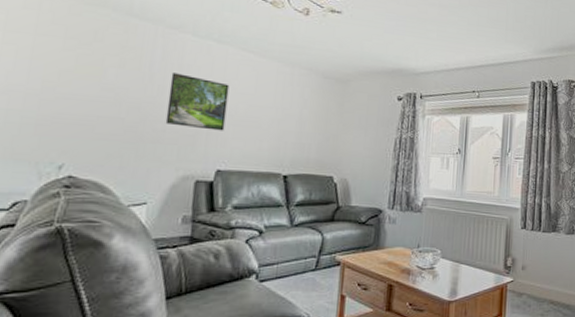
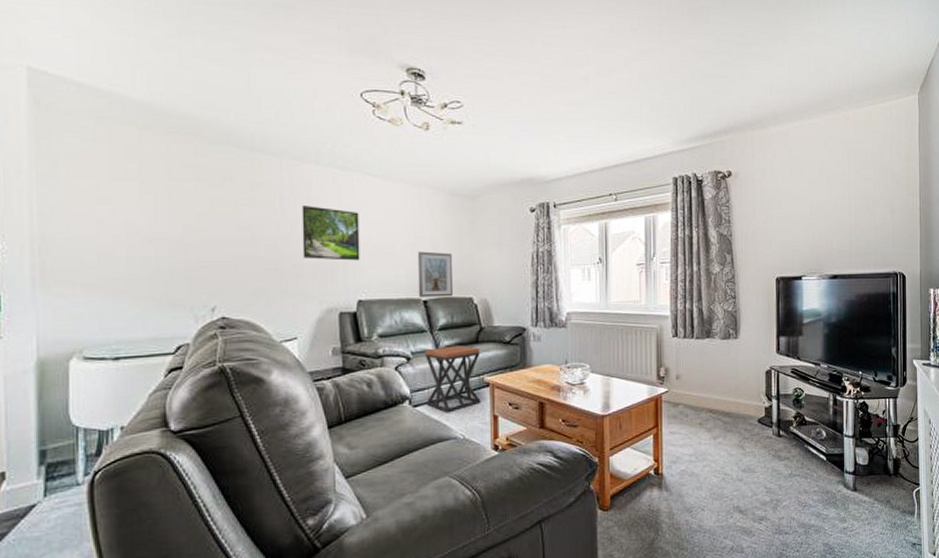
stool: none [274,222,335,290] -> present [425,345,481,413]
picture frame: none [278,127,318,174] -> present [417,251,453,298]

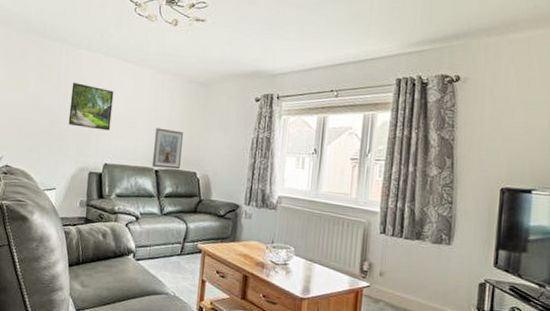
stool: present [425,345,481,413] -> none [147,212,197,271]

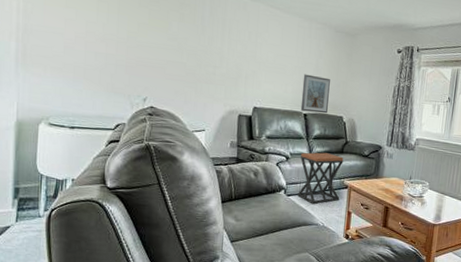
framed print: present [68,83,114,131] -> none [215,26,262,76]
stool: none [147,212,197,271] -> present [297,152,344,204]

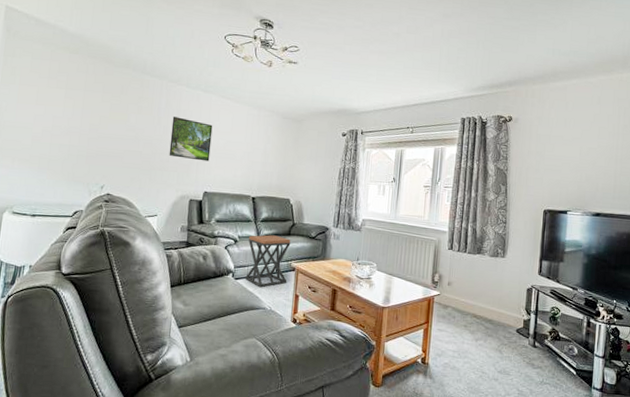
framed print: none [215,26,262,76] -> present [169,116,213,162]
picture frame: present [300,74,331,114] -> none [249,159,278,197]

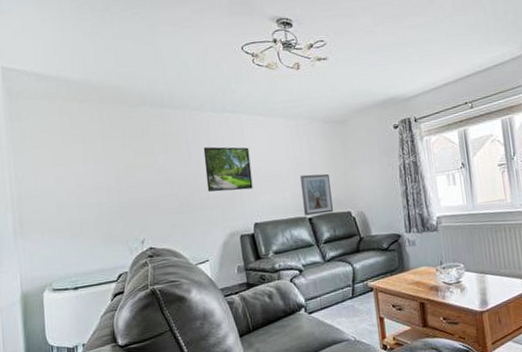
stool: present [245,235,291,288] -> none [314,255,367,318]
picture frame: none [249,159,278,197] -> present [299,173,333,216]

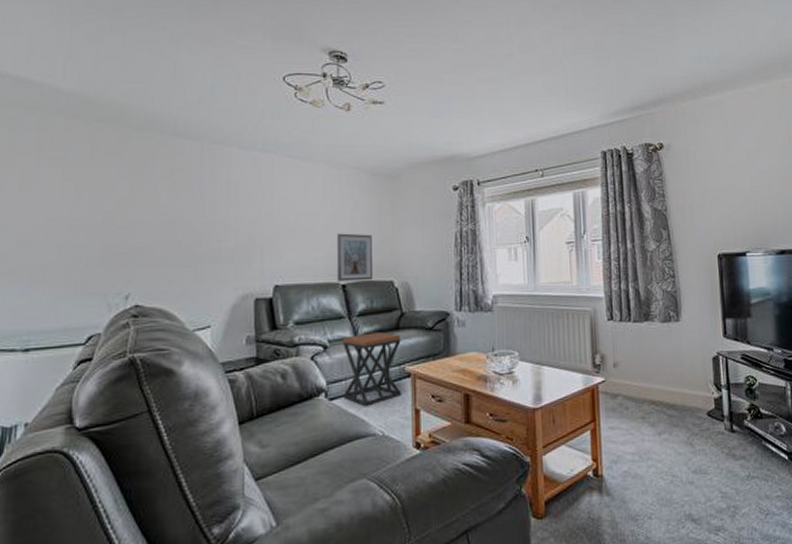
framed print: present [203,146,253,192] -> none [220,189,278,245]
stool: none [314,255,367,318] -> present [343,332,402,407]

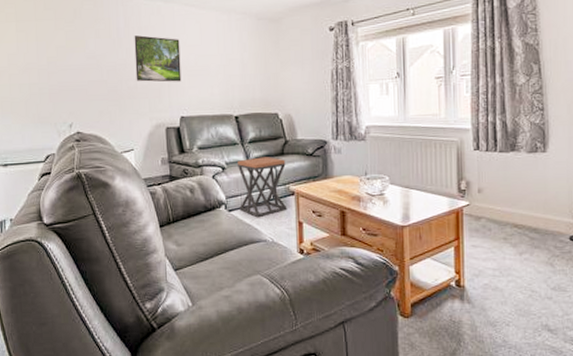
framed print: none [220,189,278,245] -> present [134,35,182,82]
picture frame: present [336,233,373,282] -> none [229,71,260,114]

